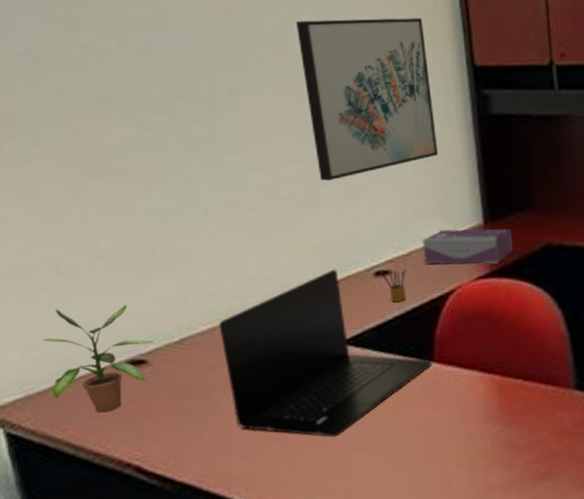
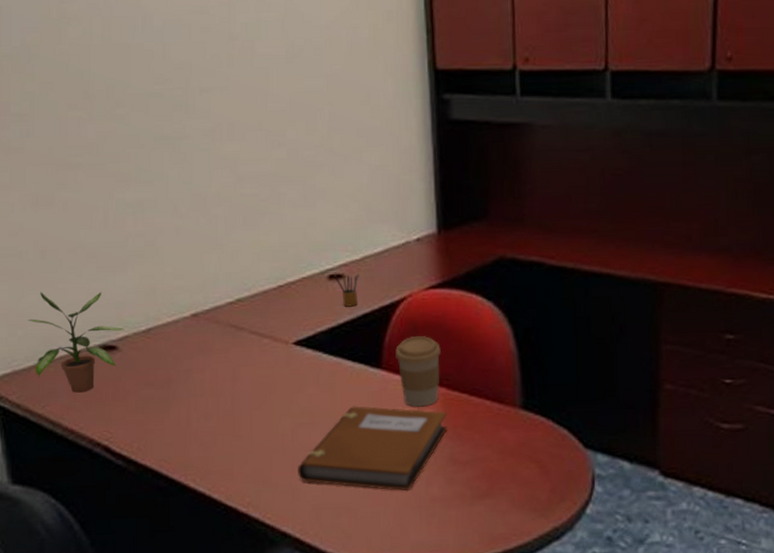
laptop: present [219,269,433,437] -> none [182,270,380,436]
wall art: present [296,18,439,182] -> none [265,18,396,182]
notebook: none [351,398,504,483] -> present [298,406,448,491]
tissue box: present [422,228,513,265] -> none [376,236,465,274]
coffee cup: none [447,326,493,397] -> present [395,336,441,407]

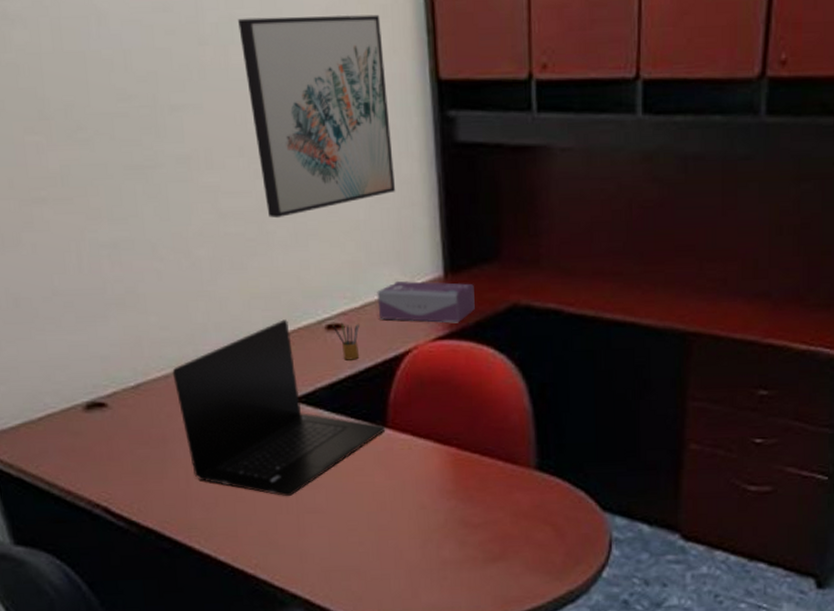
potted plant: present [28,292,125,393] -> none [9,344,113,452]
laptop: none [182,270,380,436] -> present [172,319,386,497]
wall art: none [265,18,396,182] -> present [238,14,396,219]
notebook: present [298,406,448,491] -> none [304,466,459,554]
tissue box: none [376,236,465,274] -> present [377,280,475,324]
coffee cup: present [395,336,441,407] -> none [401,392,450,468]

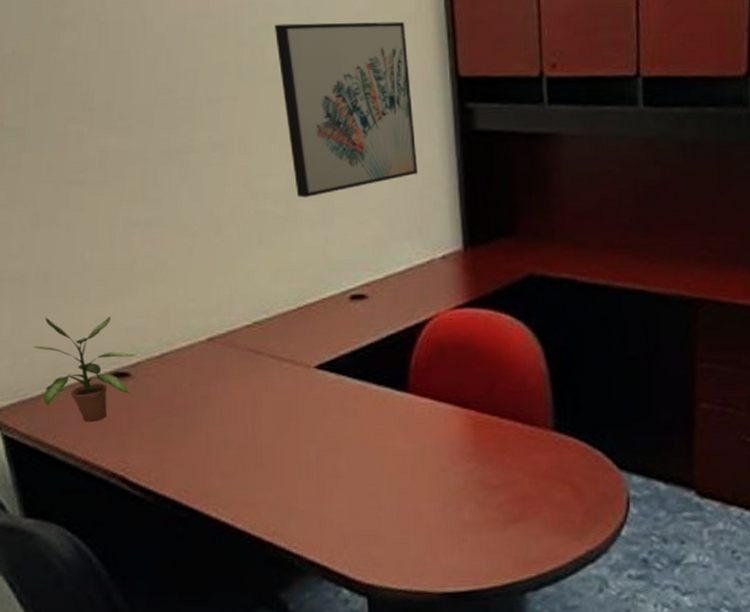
potted plant: none [9,344,113,452] -> present [33,316,138,422]
laptop: present [172,319,386,497] -> none [197,291,407,463]
pencil box: present [332,322,360,360] -> none [356,293,382,329]
tissue box: present [377,280,475,324] -> none [399,253,493,293]

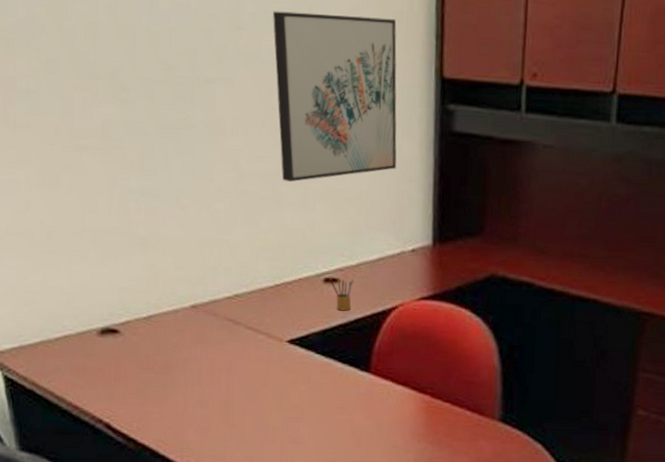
potted plant: present [33,316,138,422] -> none [34,271,127,371]
pencil box: none [356,293,382,329] -> present [329,277,354,311]

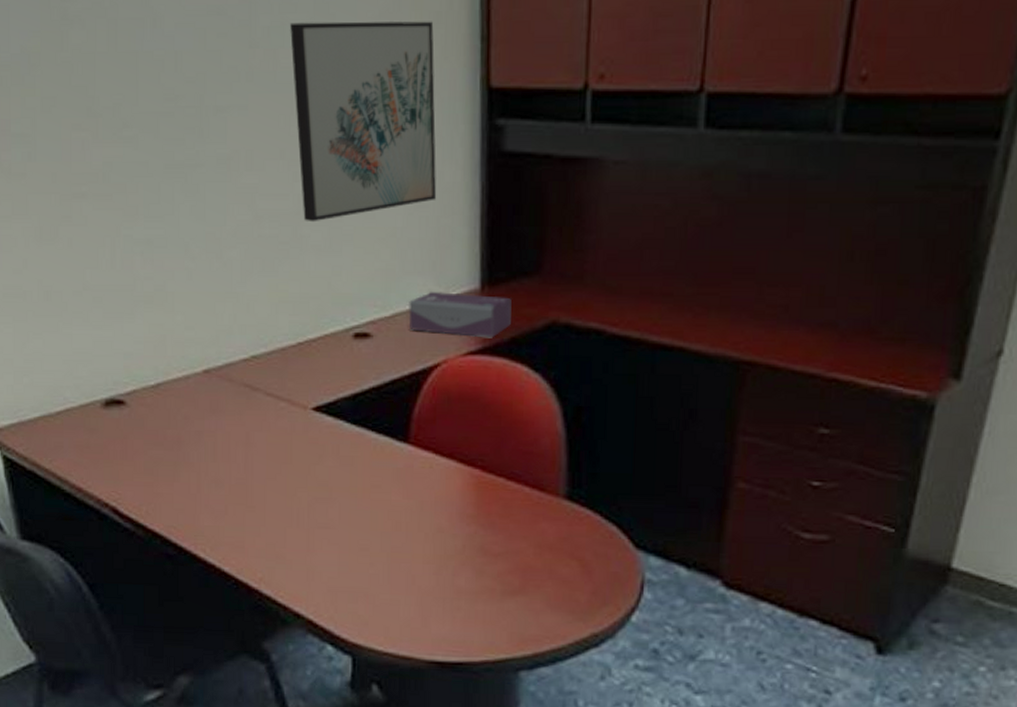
pencil box: present [329,277,354,311] -> none [360,331,388,371]
tissue box: none [371,245,458,287] -> present [409,291,512,338]

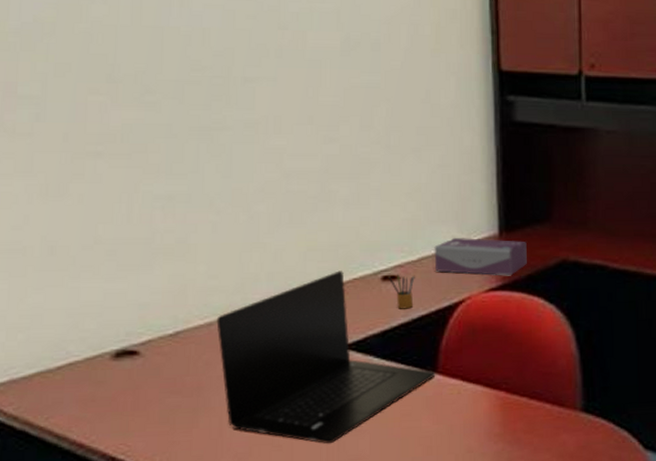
laptop: none [193,325,407,510] -> present [216,270,436,444]
wall art: present [290,21,437,222] -> none [318,10,457,179]
pencil box: none [360,331,388,371] -> present [388,274,415,309]

